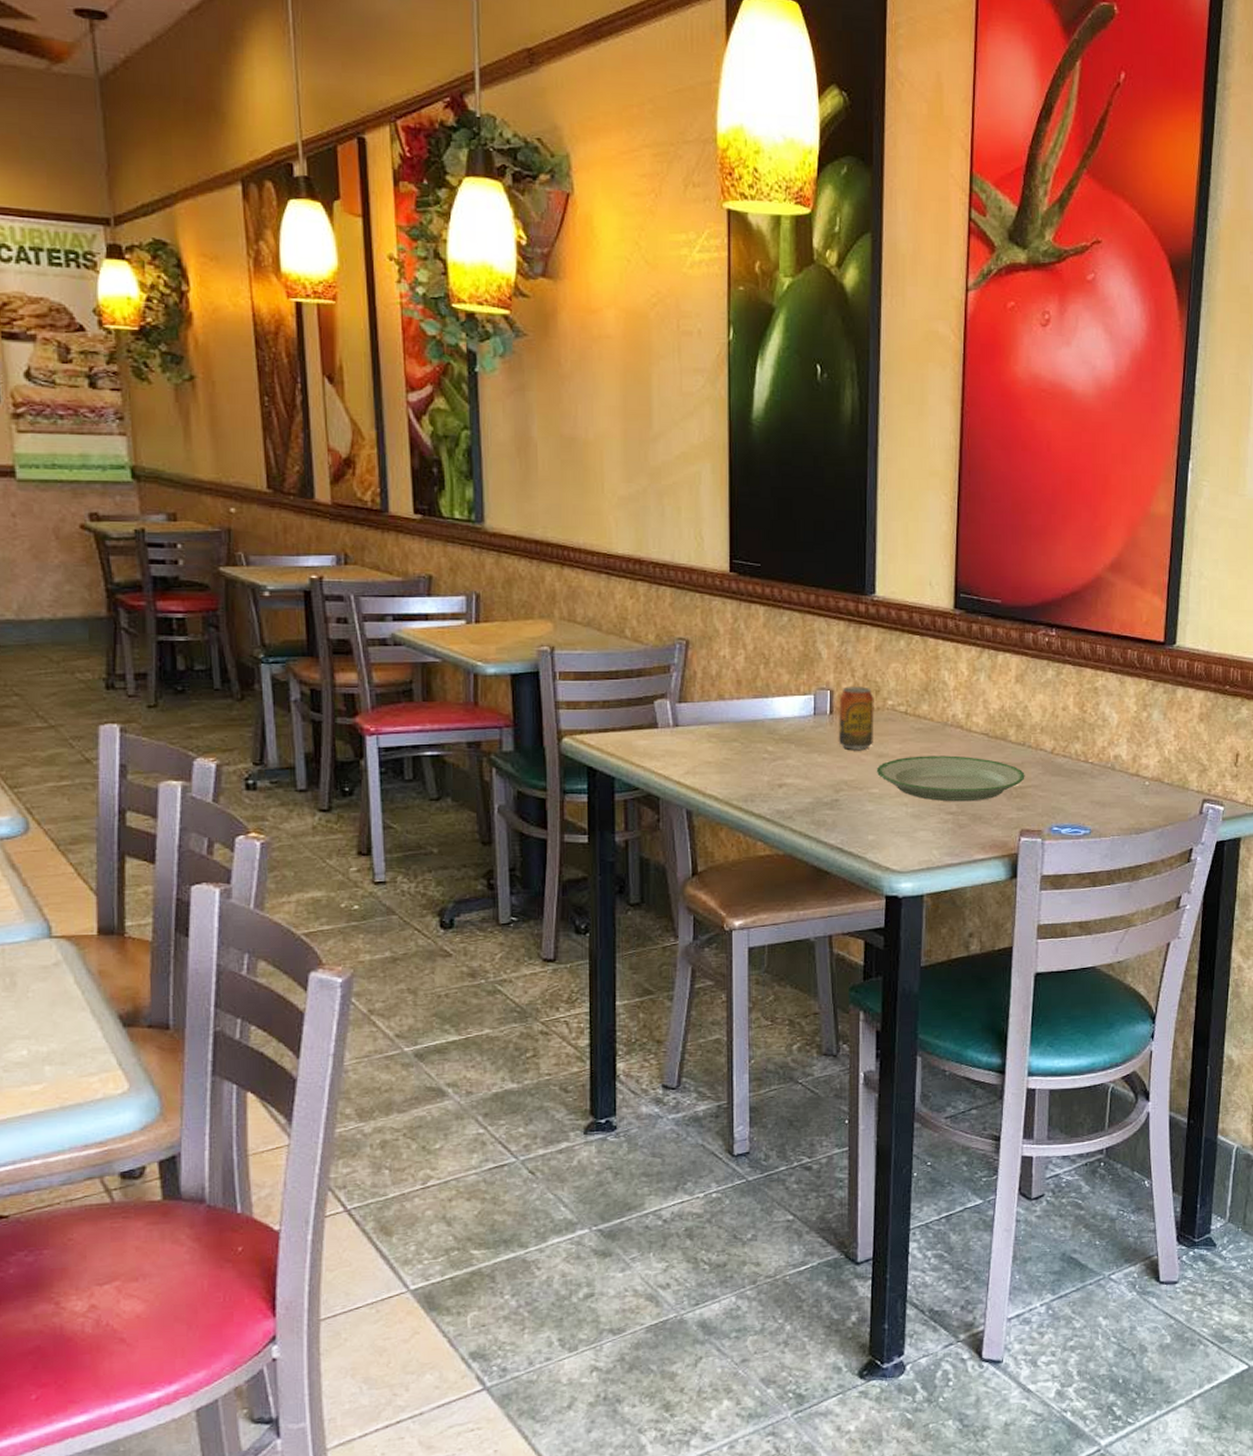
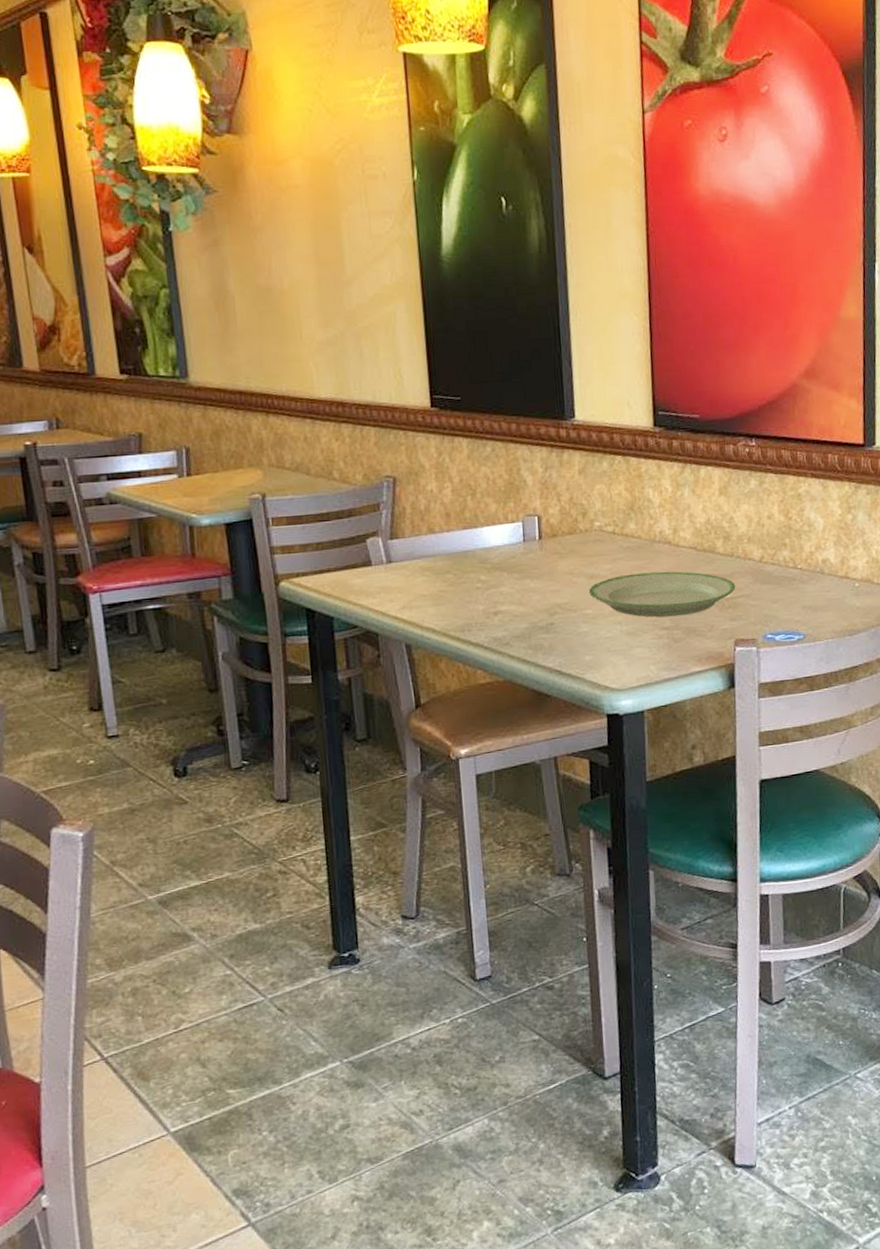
beverage can: present [838,687,874,750] -> none [547,510,584,573]

